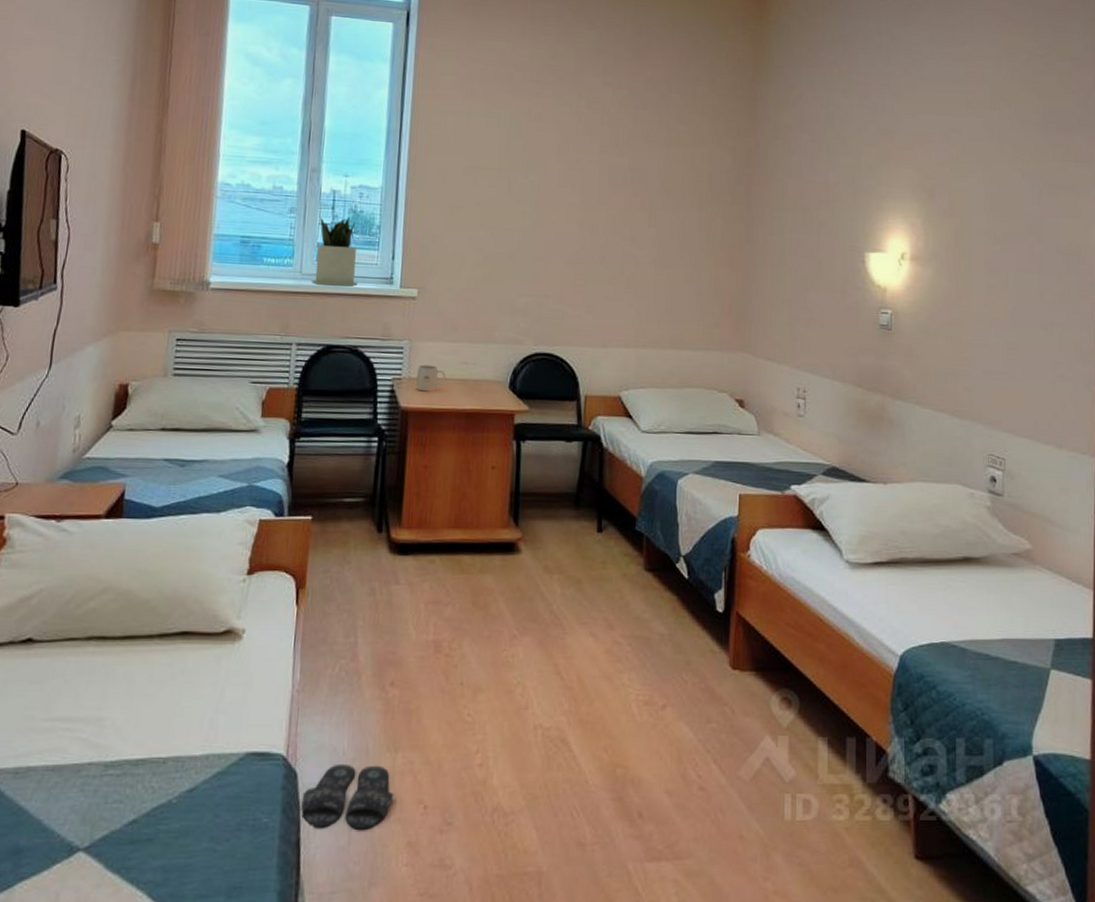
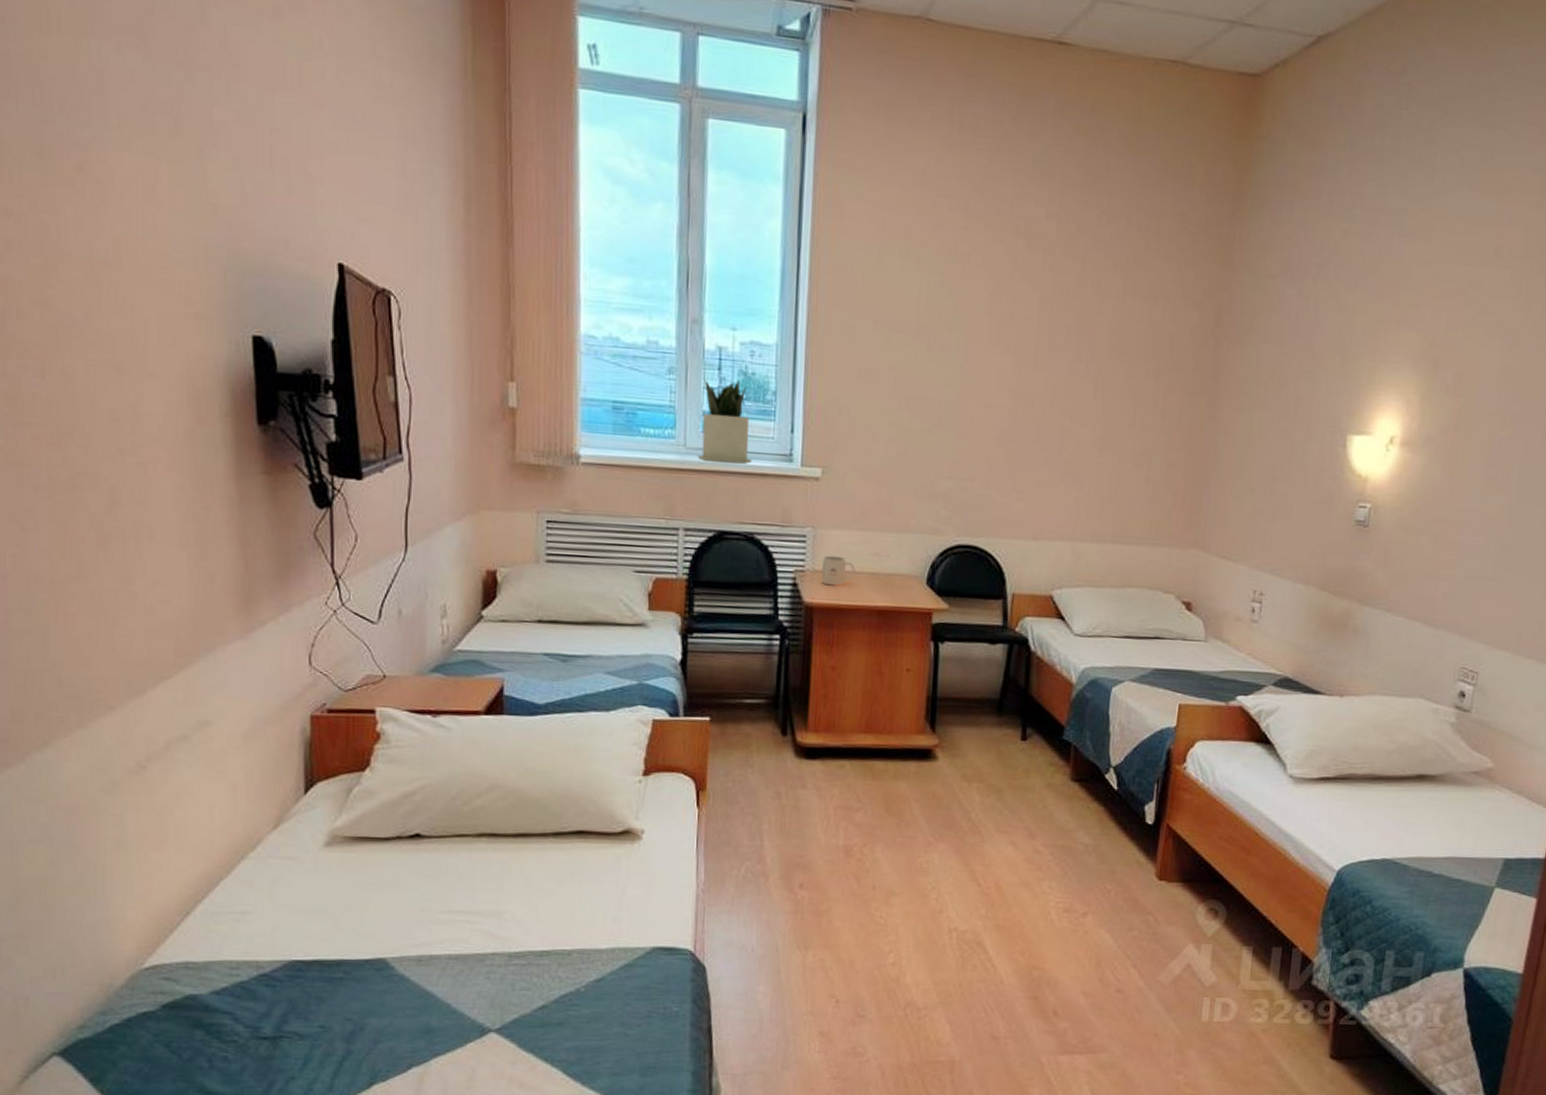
slippers: present [301,763,394,829] -> none [711,959,806,1020]

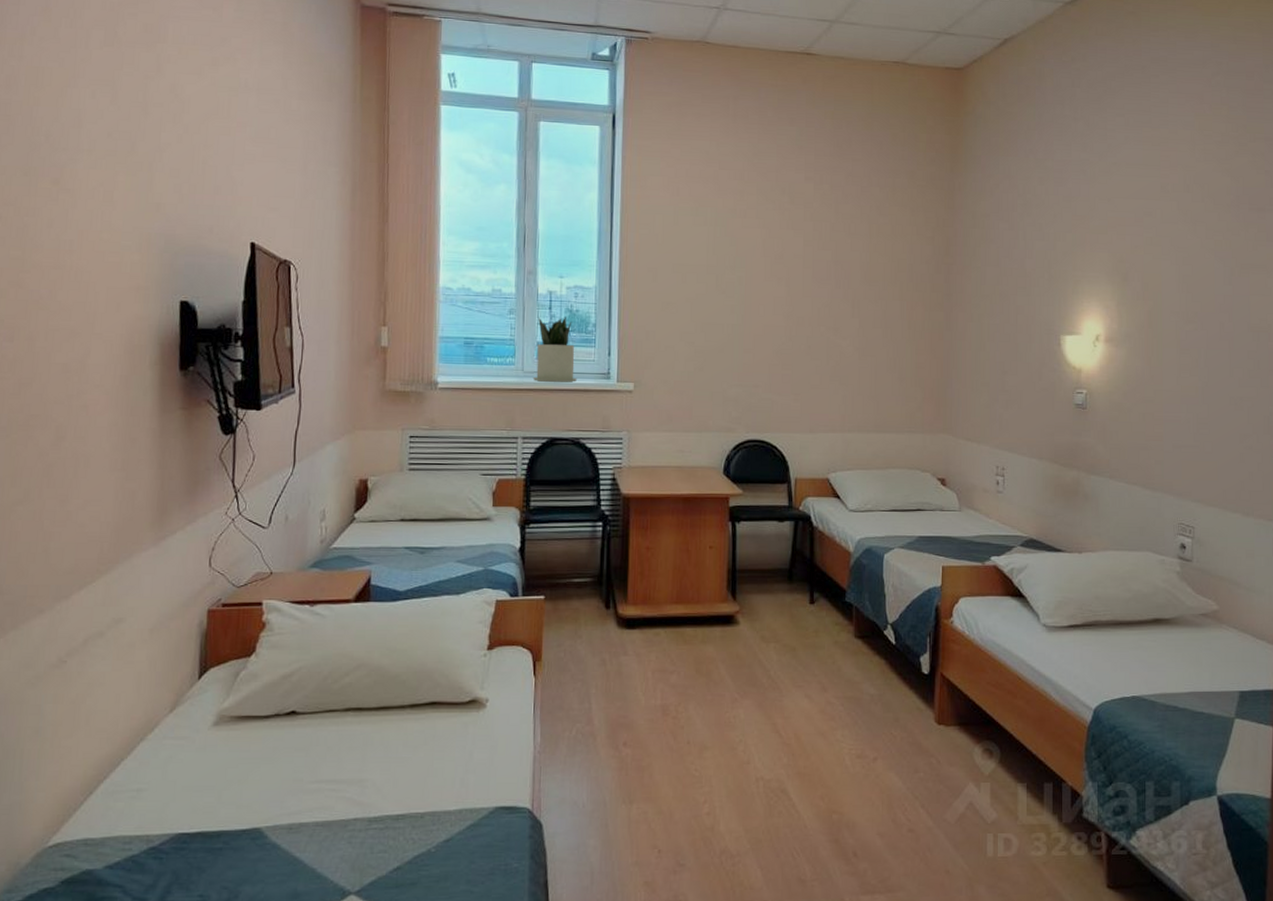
mug: present [821,555,856,586] -> none [636,454,664,479]

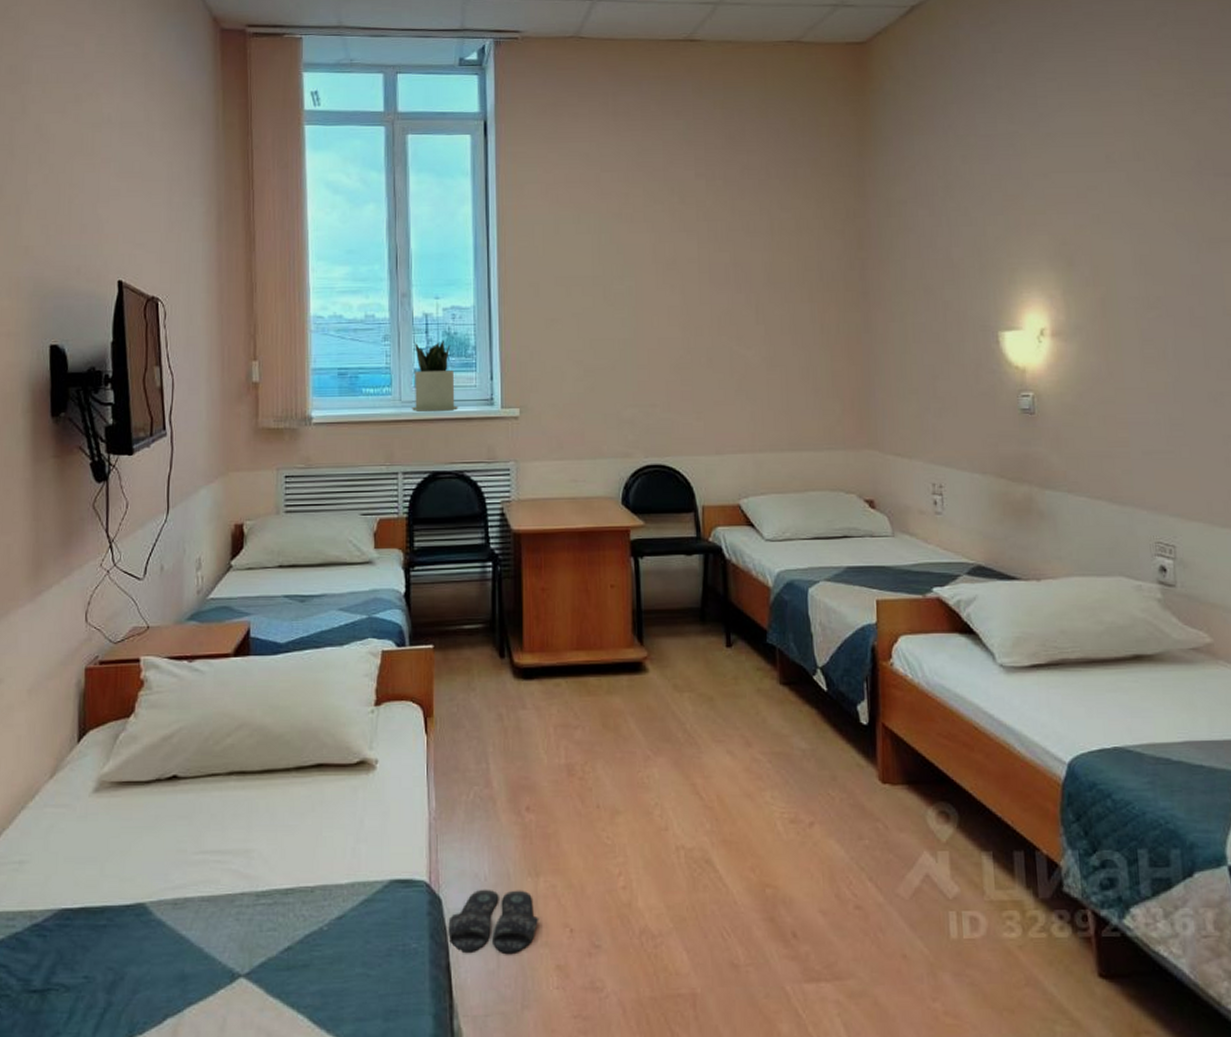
slippers: none [547,815,631,872] -> present [448,889,539,953]

